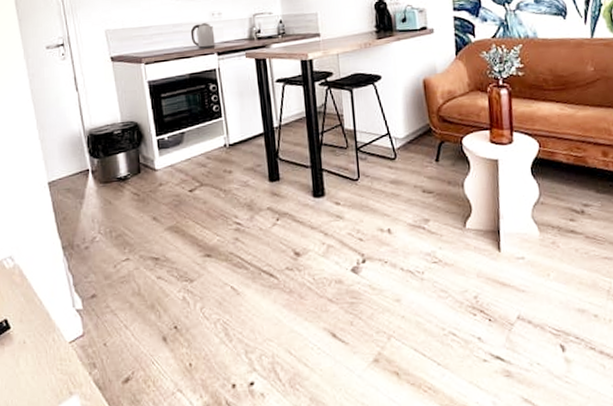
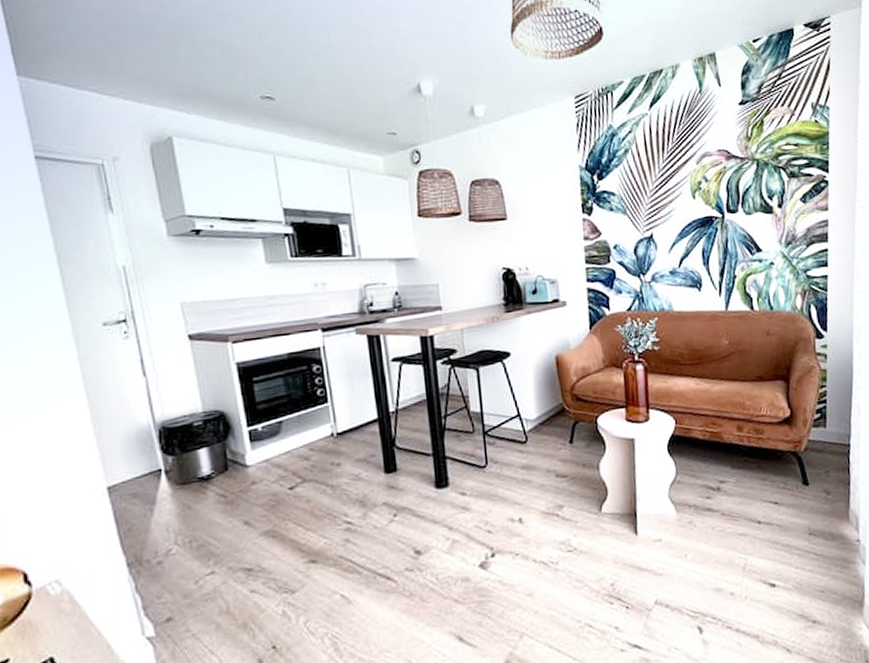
kettle: present [190,23,216,49] -> none [288,294,320,325]

